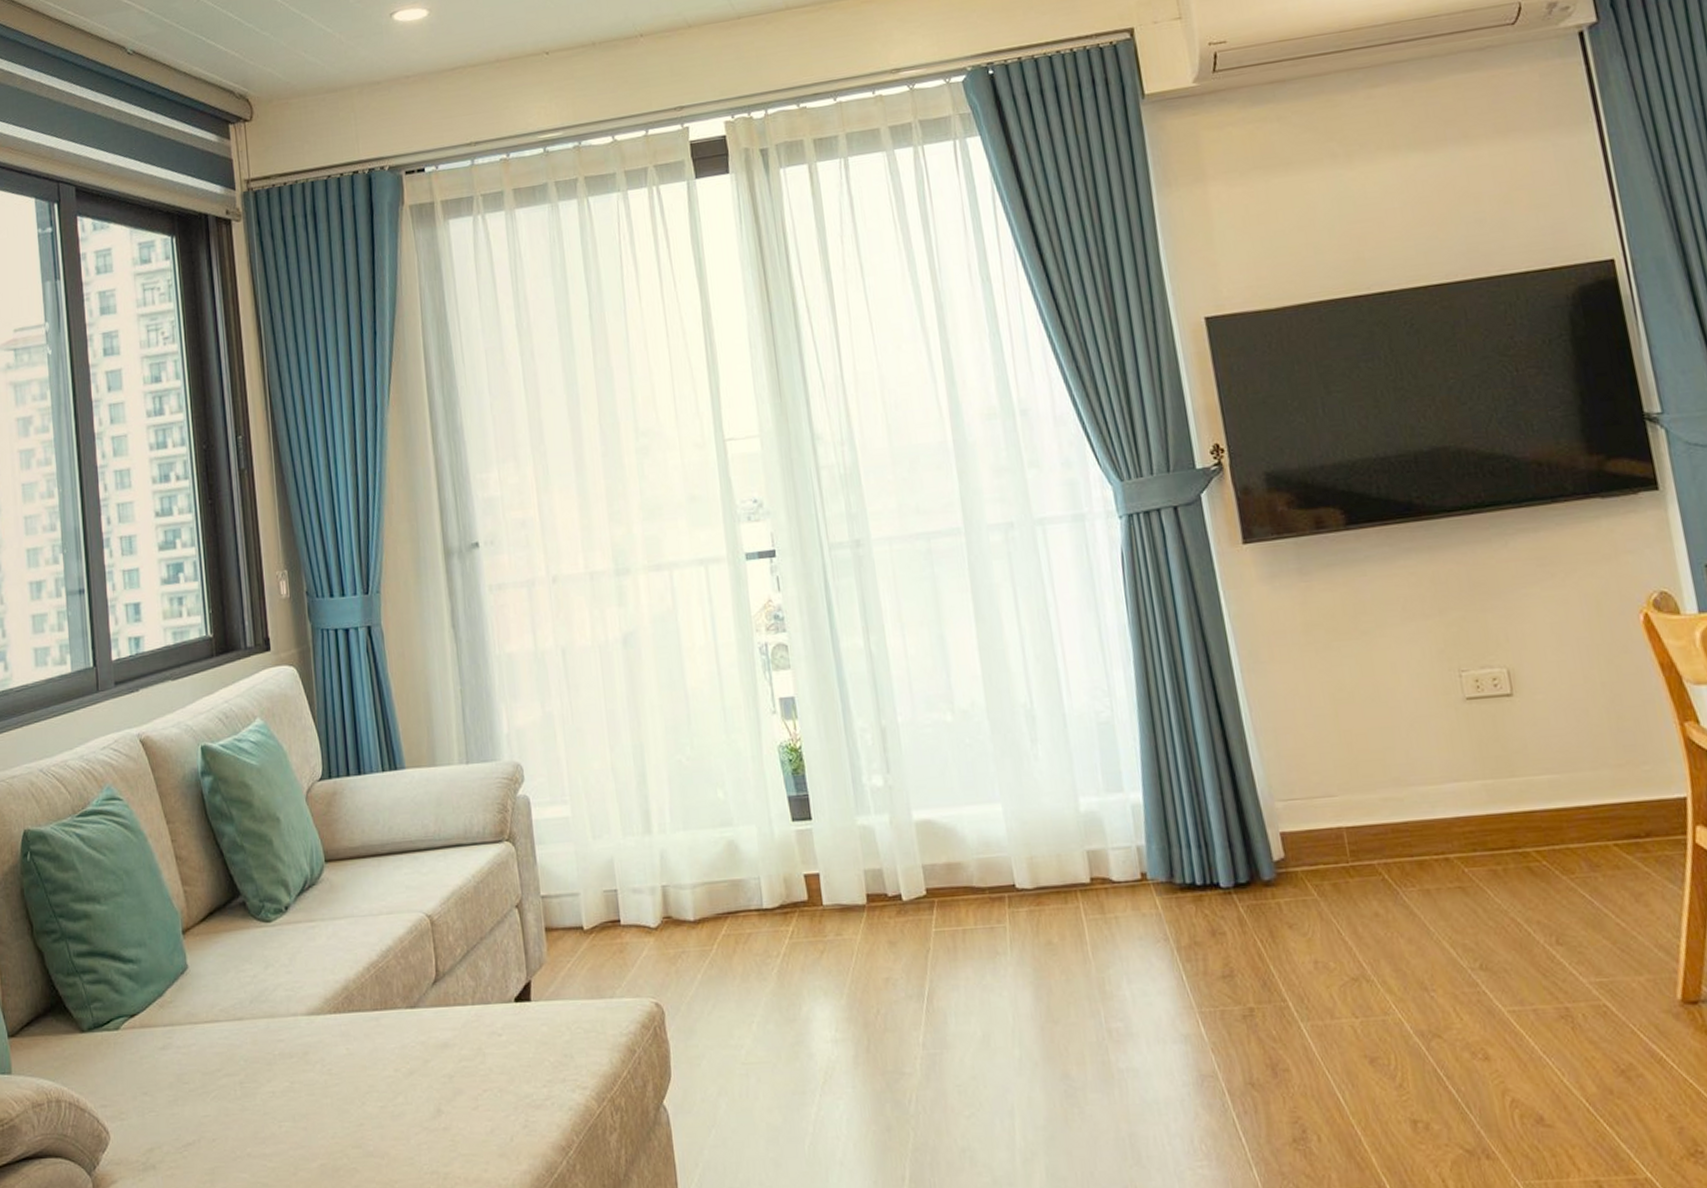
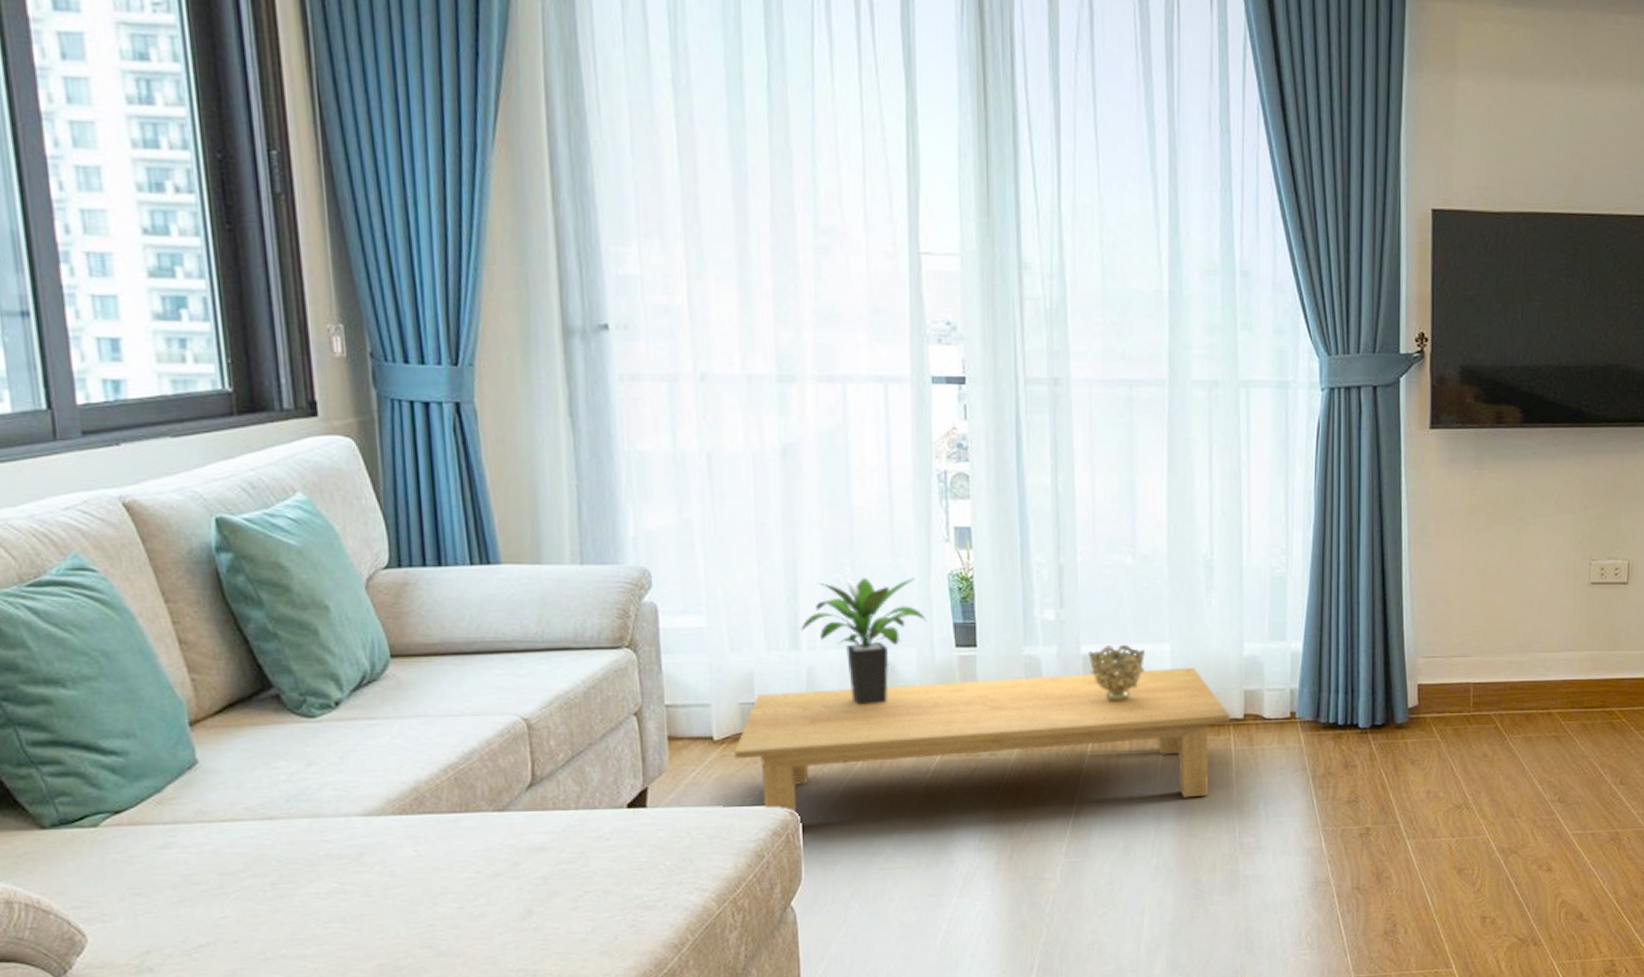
coffee table: none [602,827,1077,1006] -> present [735,667,1230,815]
potted plant: none [651,753,764,888] -> present [801,577,927,706]
decorative bowl: none [920,808,979,872] -> present [1088,645,1145,703]

